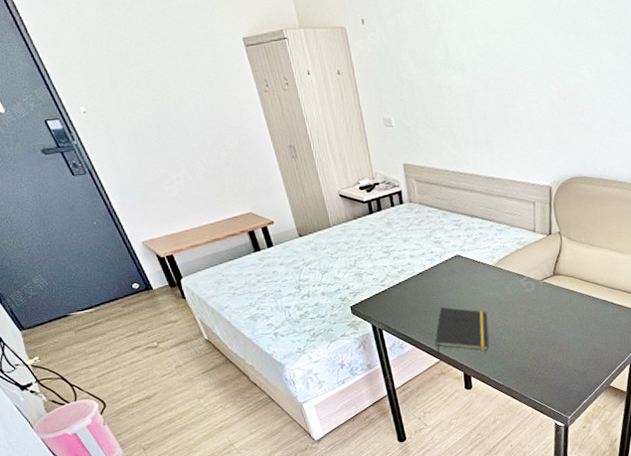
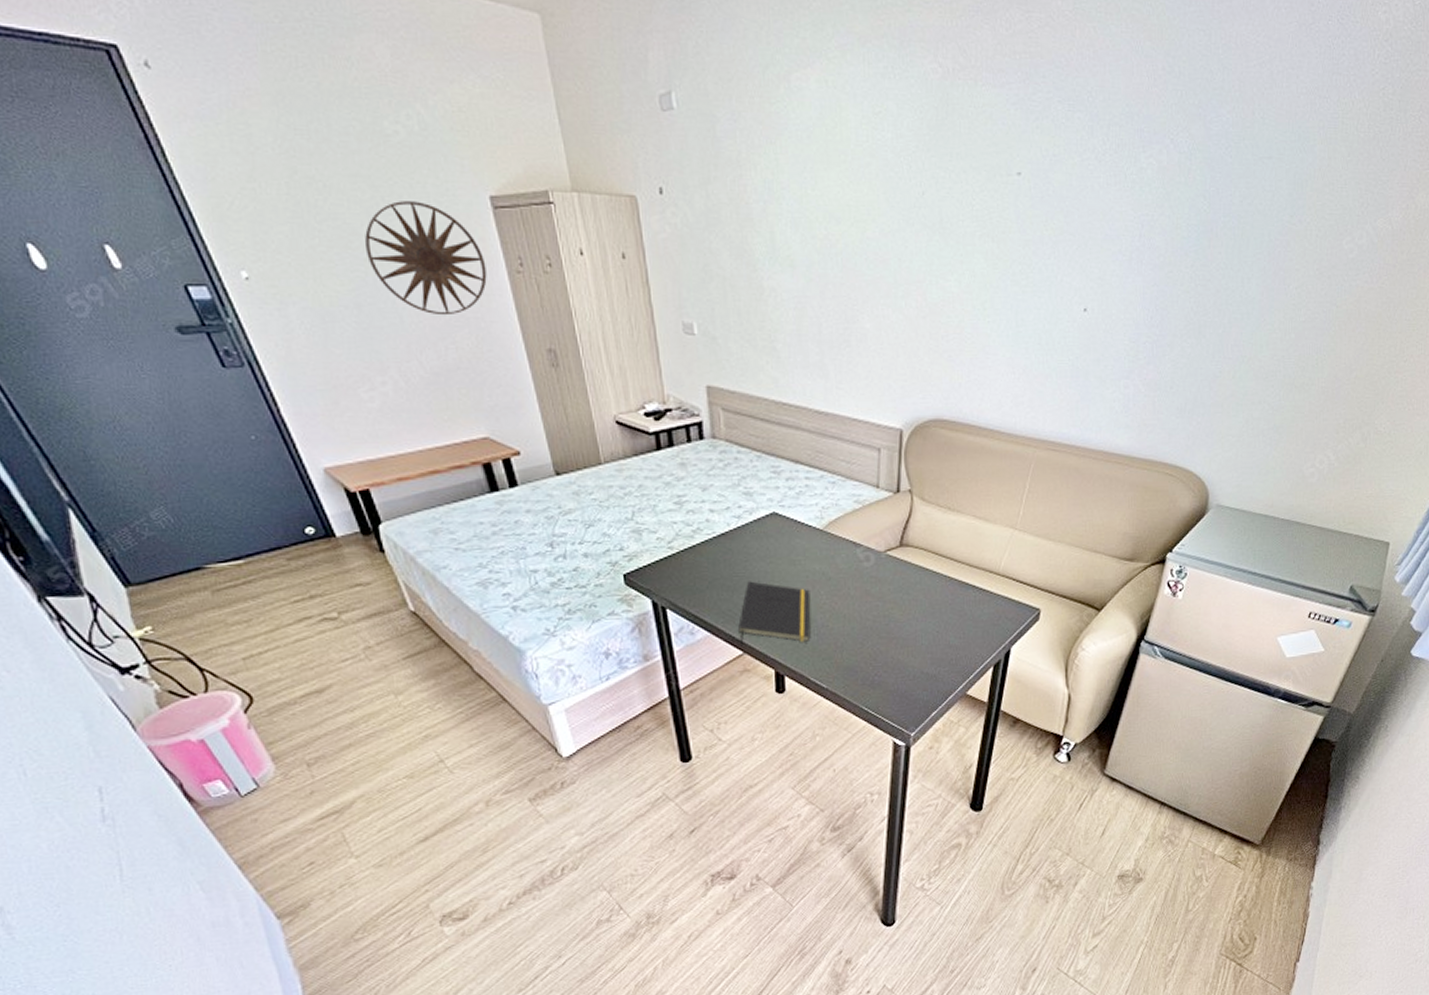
wall art: none [160,46,244,127] -> present [364,201,487,316]

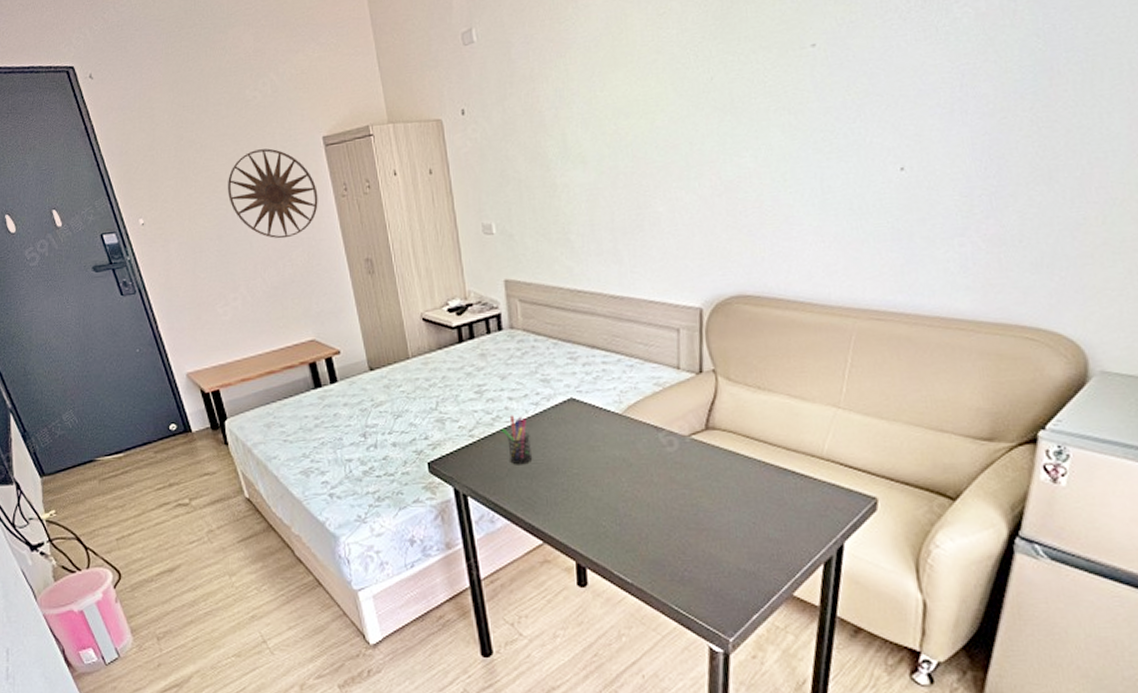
pen holder: none [701,527,734,578] -> present [501,415,533,465]
notepad: present [737,581,811,647] -> none [537,468,613,536]

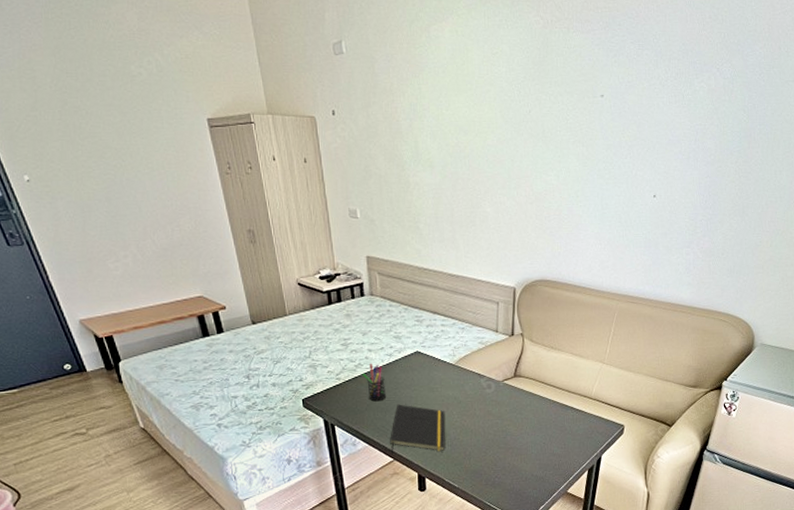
wall art: present [227,148,318,239] -> none [114,123,204,206]
notepad: none [537,468,613,536] -> present [389,404,446,455]

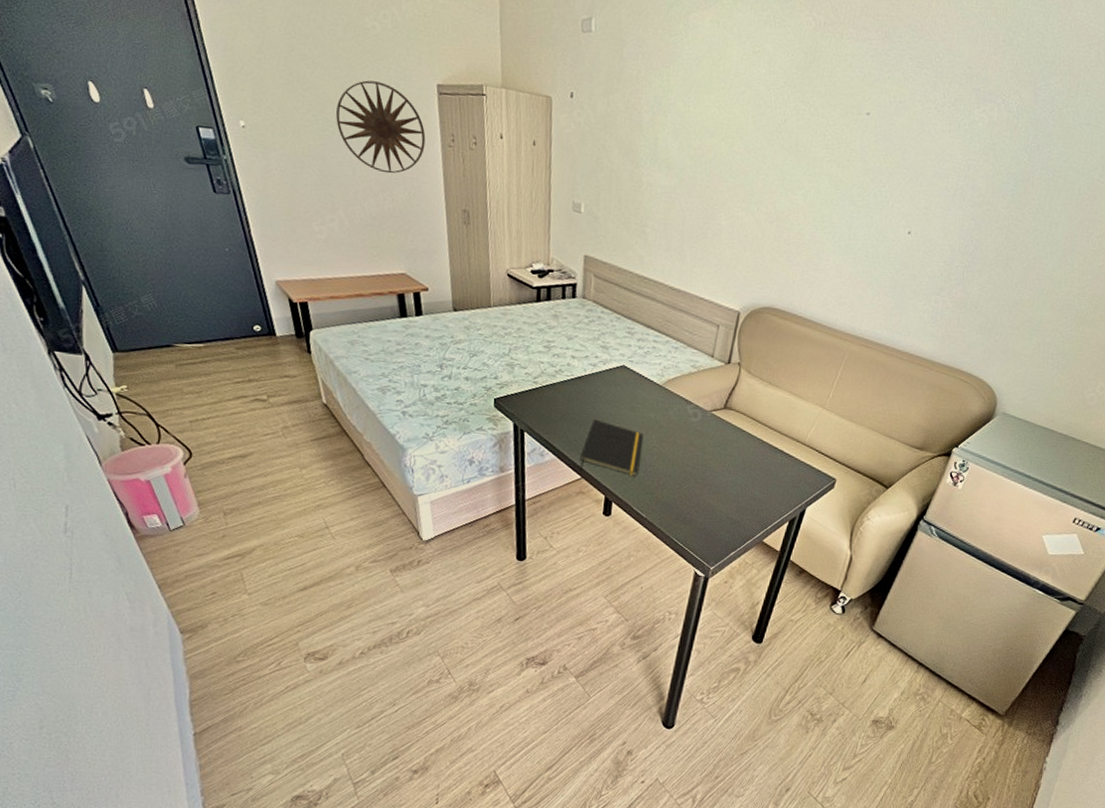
wall art: none [114,123,204,206] -> present [335,80,426,174]
pen holder: present [362,363,387,402] -> none [561,371,585,413]

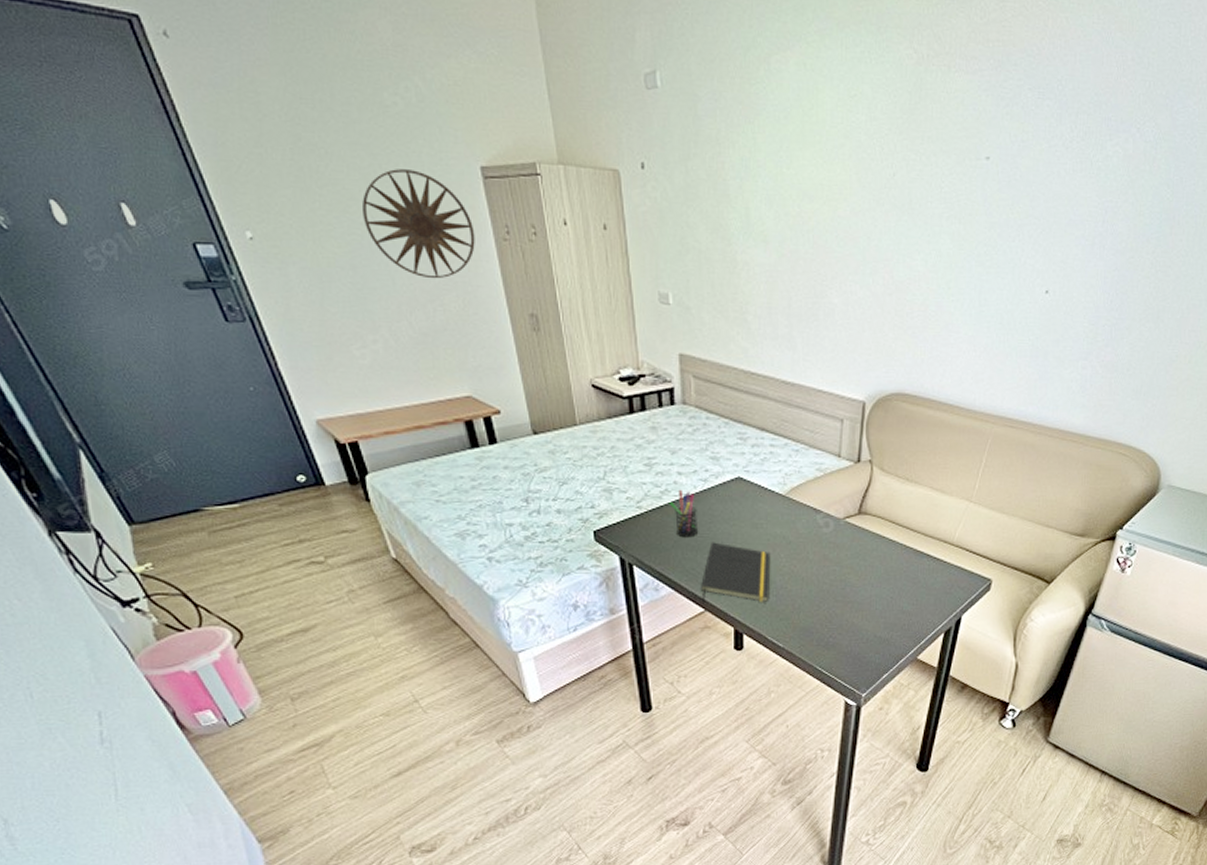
pen holder: none [561,371,585,413] -> present [669,489,699,538]

